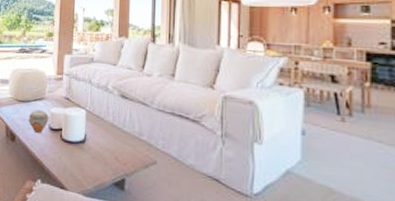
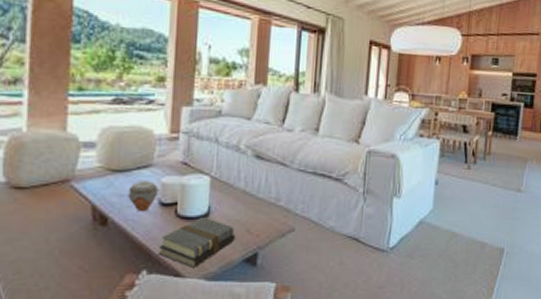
book: none [48,143,106,184] -> present [157,218,235,268]

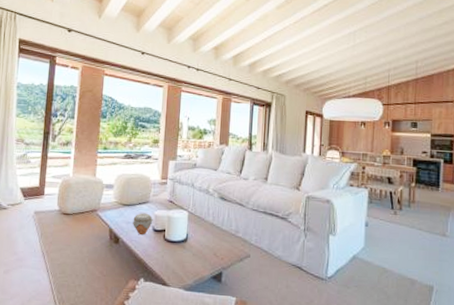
book: present [157,218,235,268] -> none [151,242,206,280]

